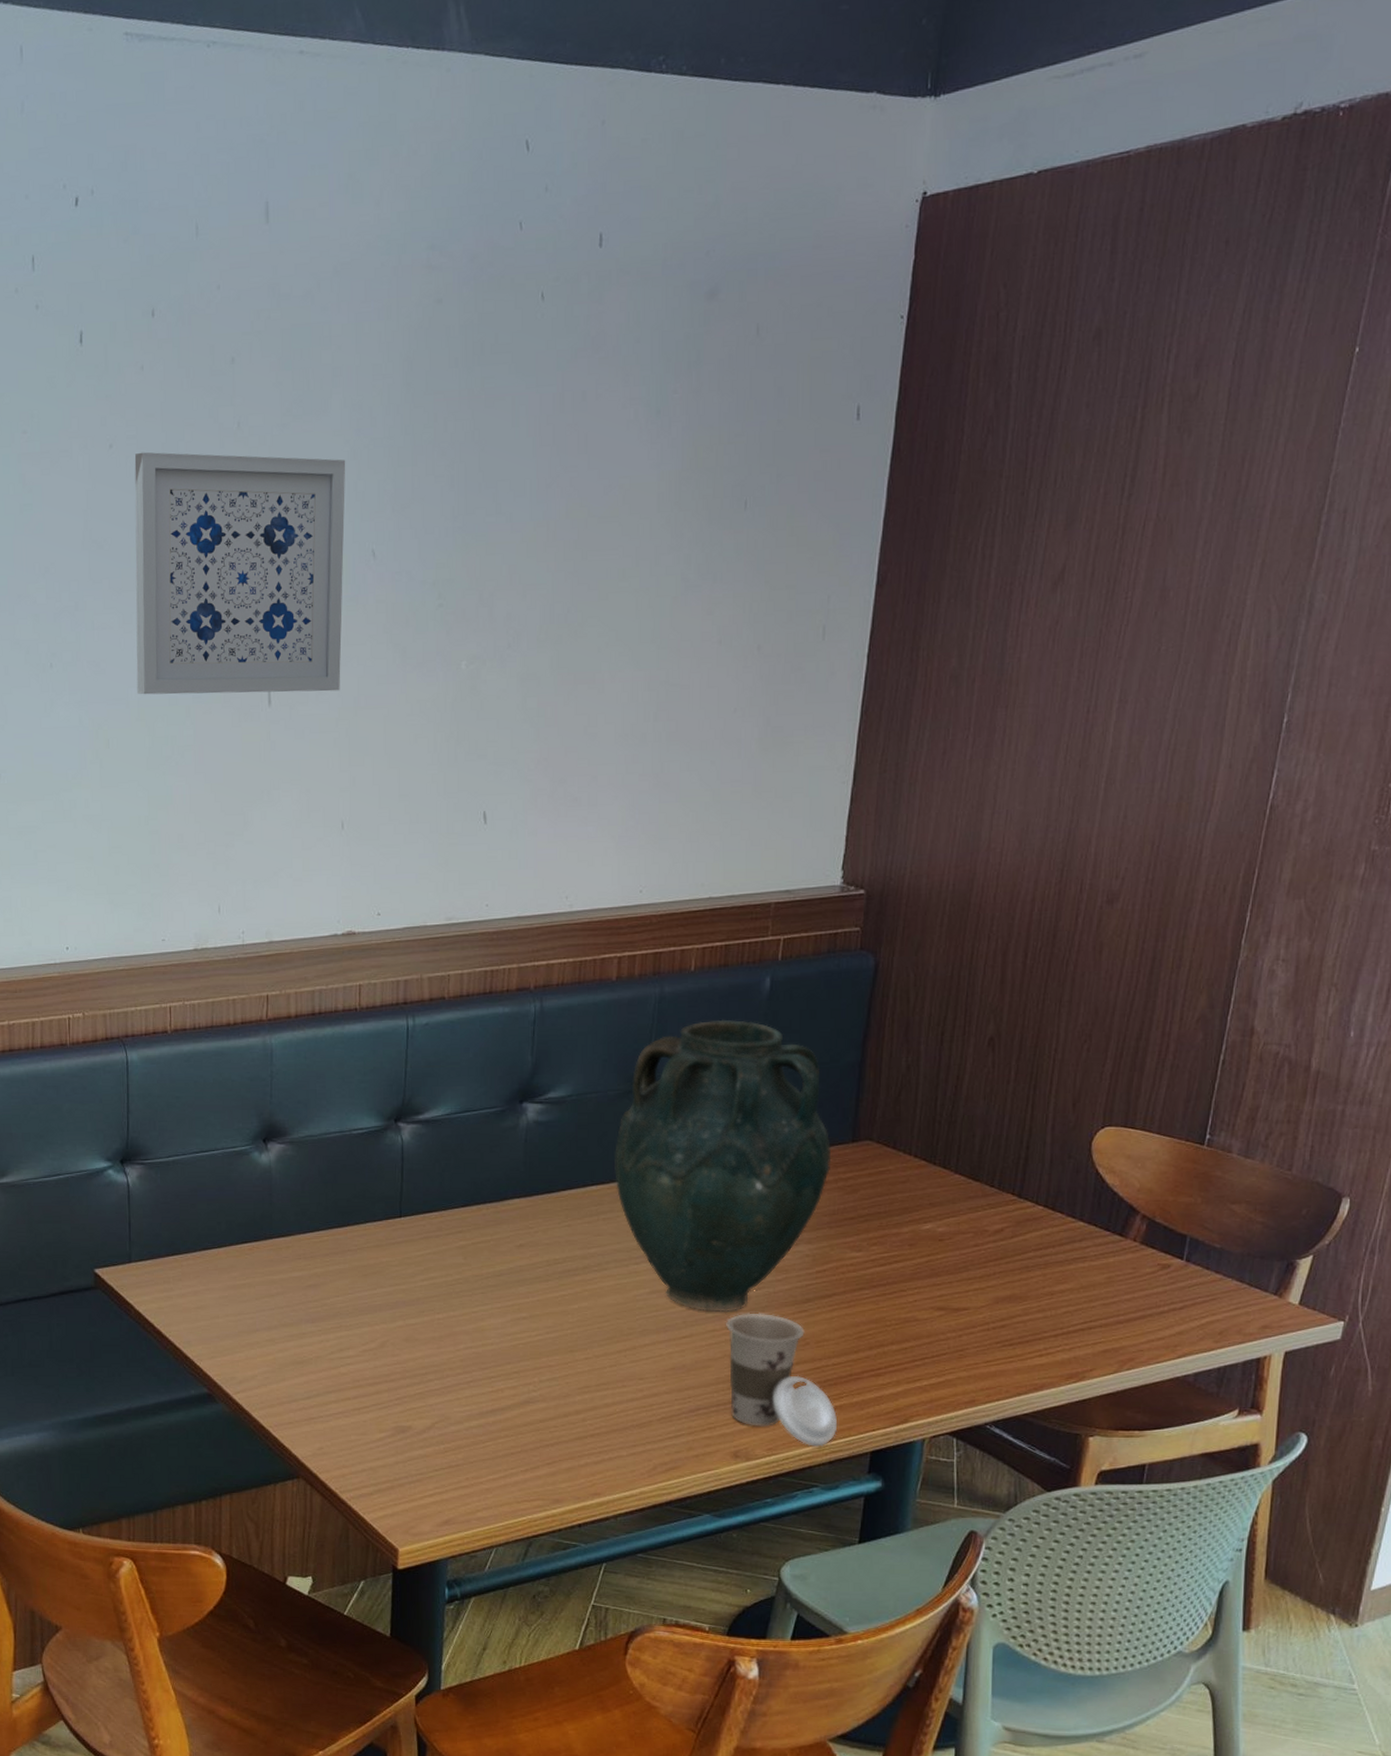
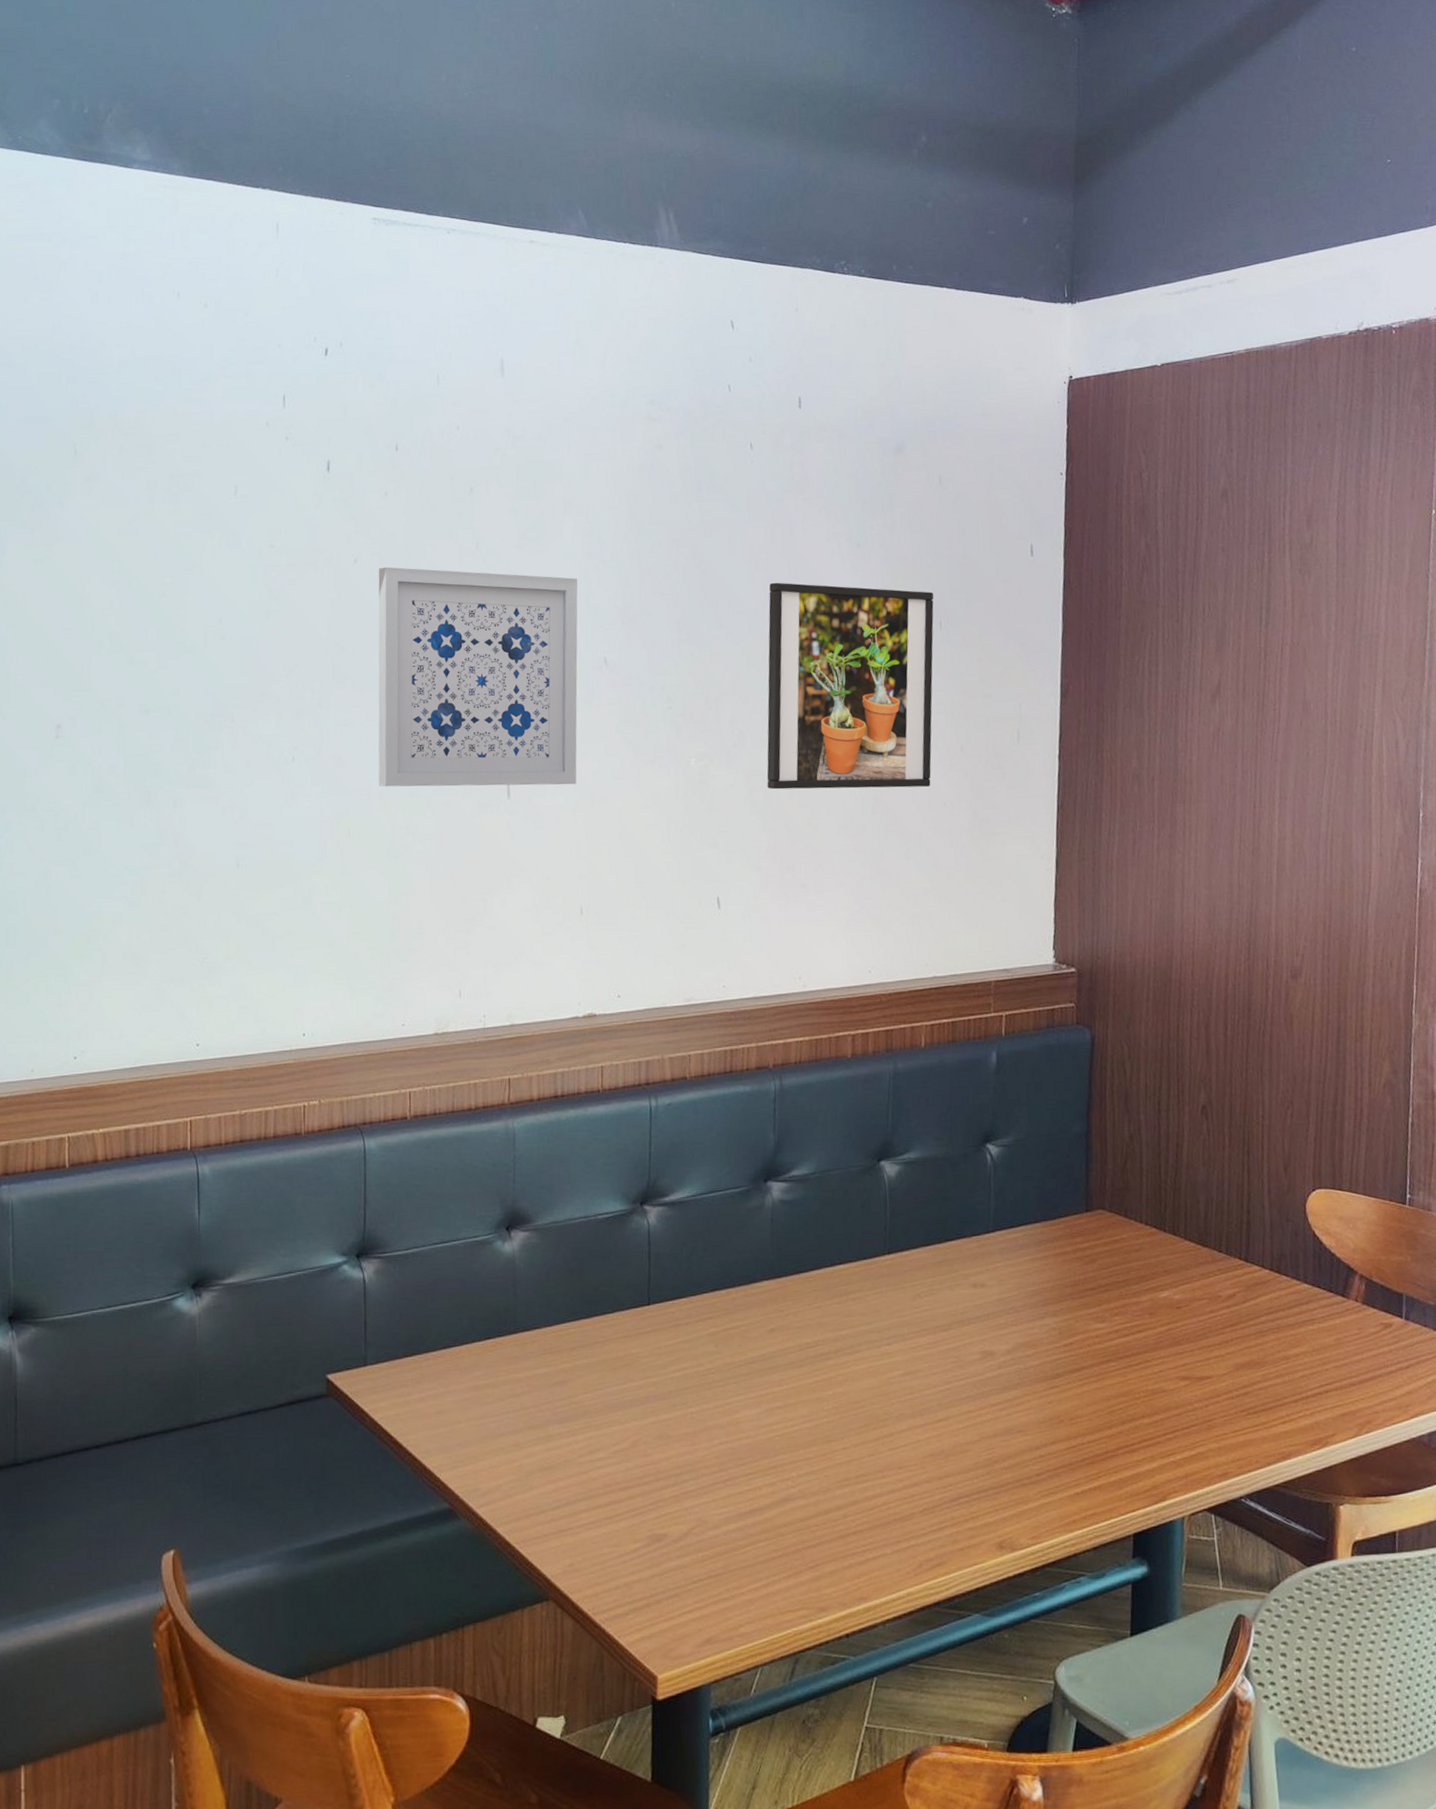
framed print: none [542,458,741,695] -> present [767,582,934,790]
vase: present [615,1019,832,1313] -> none [860,1093,1068,1392]
cup: present [726,1313,838,1447] -> none [981,1390,1099,1532]

